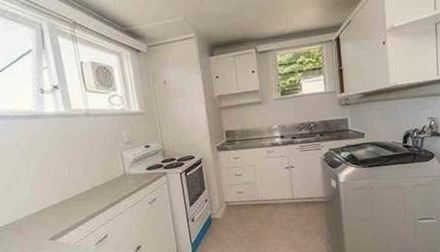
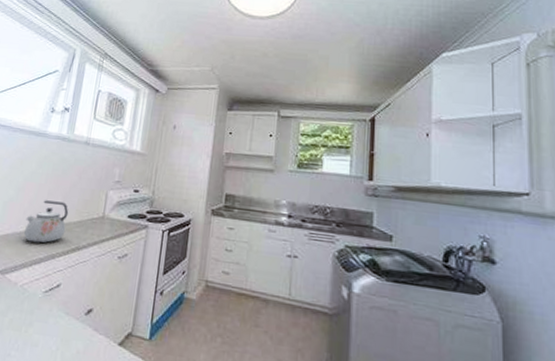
kettle: none [56,171,96,210] -> present [24,200,69,243]

